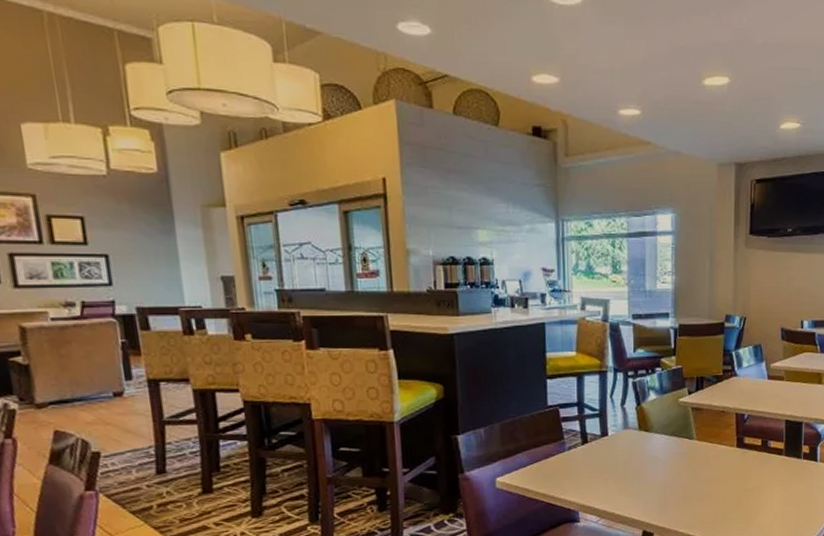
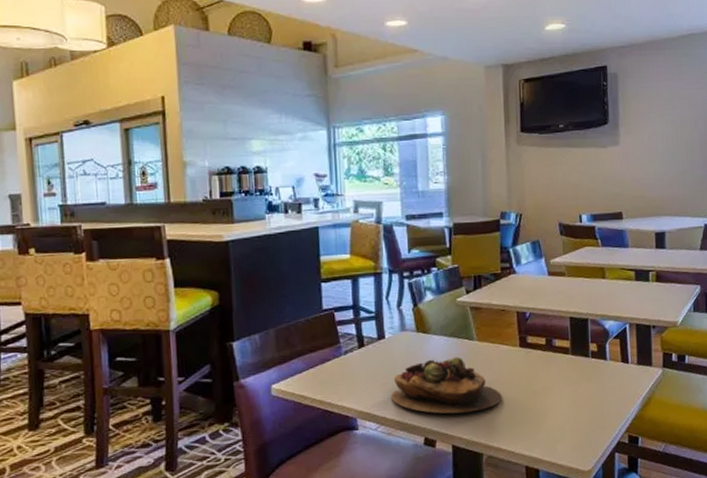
succulent plant: none [613,455,717,509] -> present [391,357,502,414]

